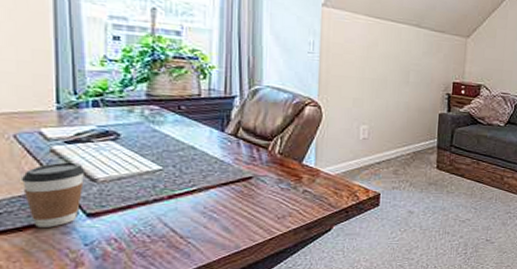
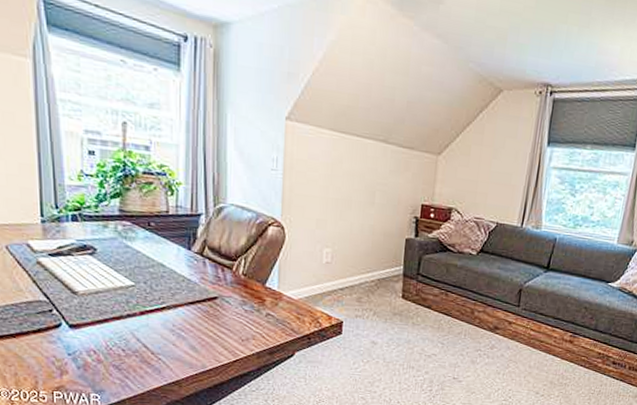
coffee cup: present [20,162,86,227] -> none [13,274,67,336]

